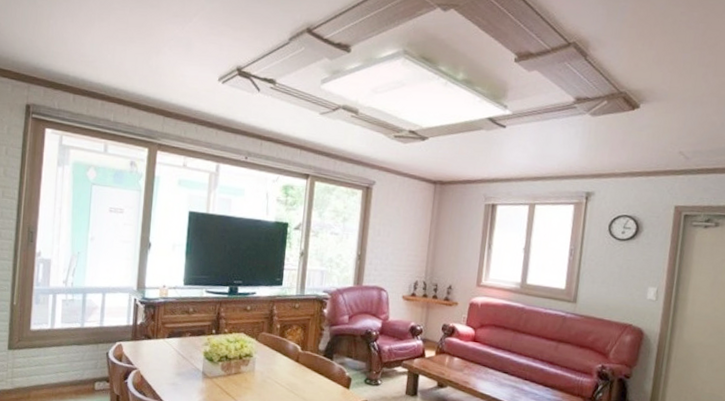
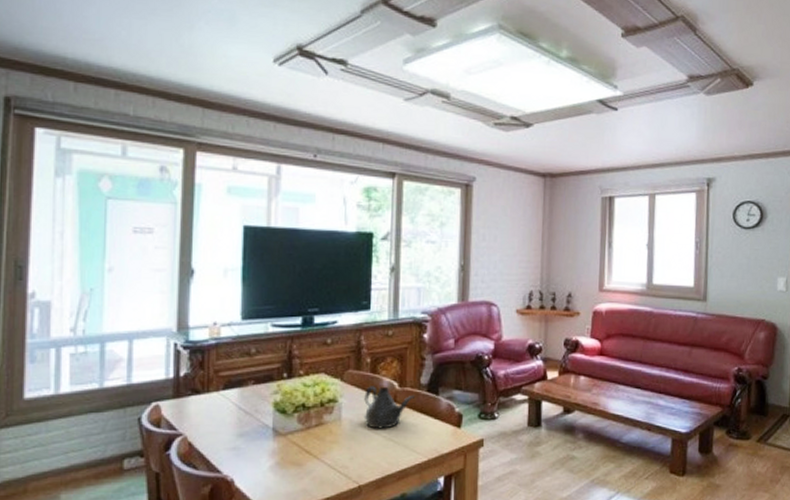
teapot: none [272,347,314,383] -> present [364,386,416,429]

